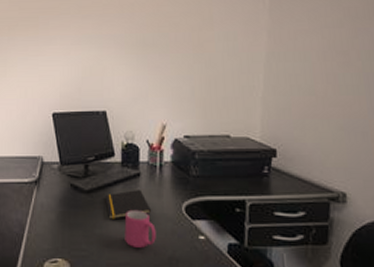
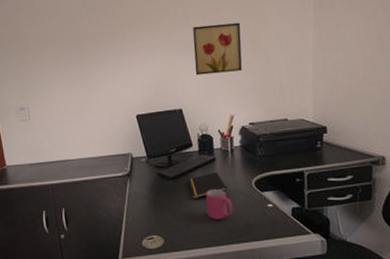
wall art: none [125,19,183,75] -> present [193,22,242,76]

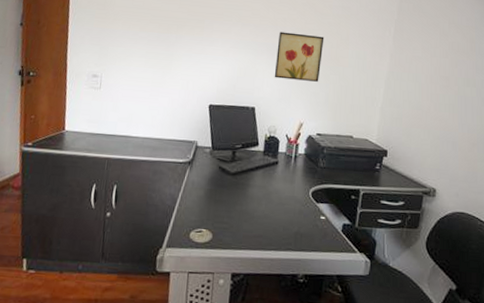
notepad: present [187,172,228,199] -> none [247,175,285,199]
mug: present [205,188,233,220] -> none [260,191,287,224]

